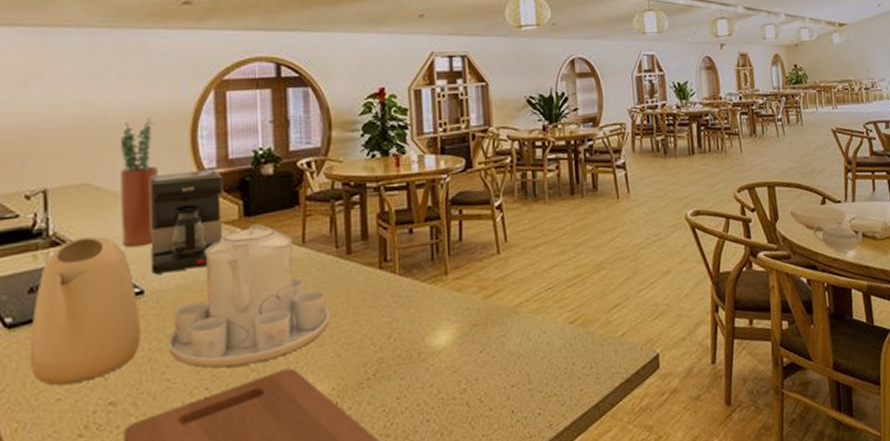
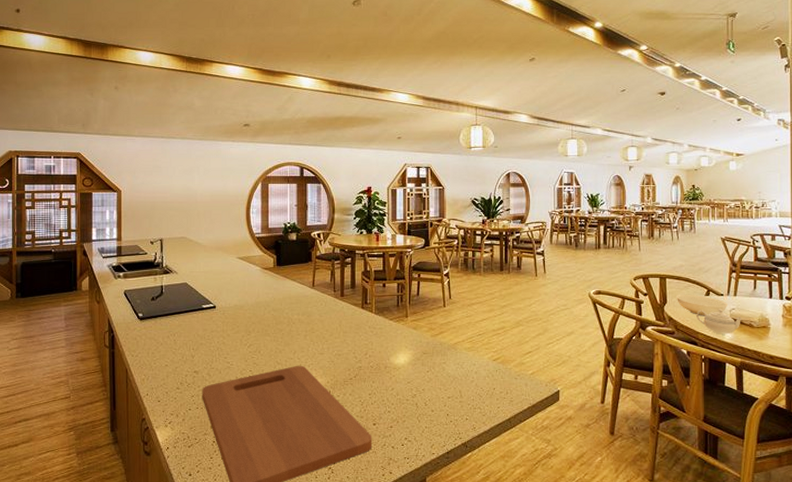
kettle: present [29,236,142,385] -> none [151,270,214,356]
vase: present [120,117,158,248] -> none [204,198,226,279]
coffee maker: present [149,170,224,274] -> none [220,234,265,297]
tea set: present [168,224,330,368] -> none [229,271,328,359]

